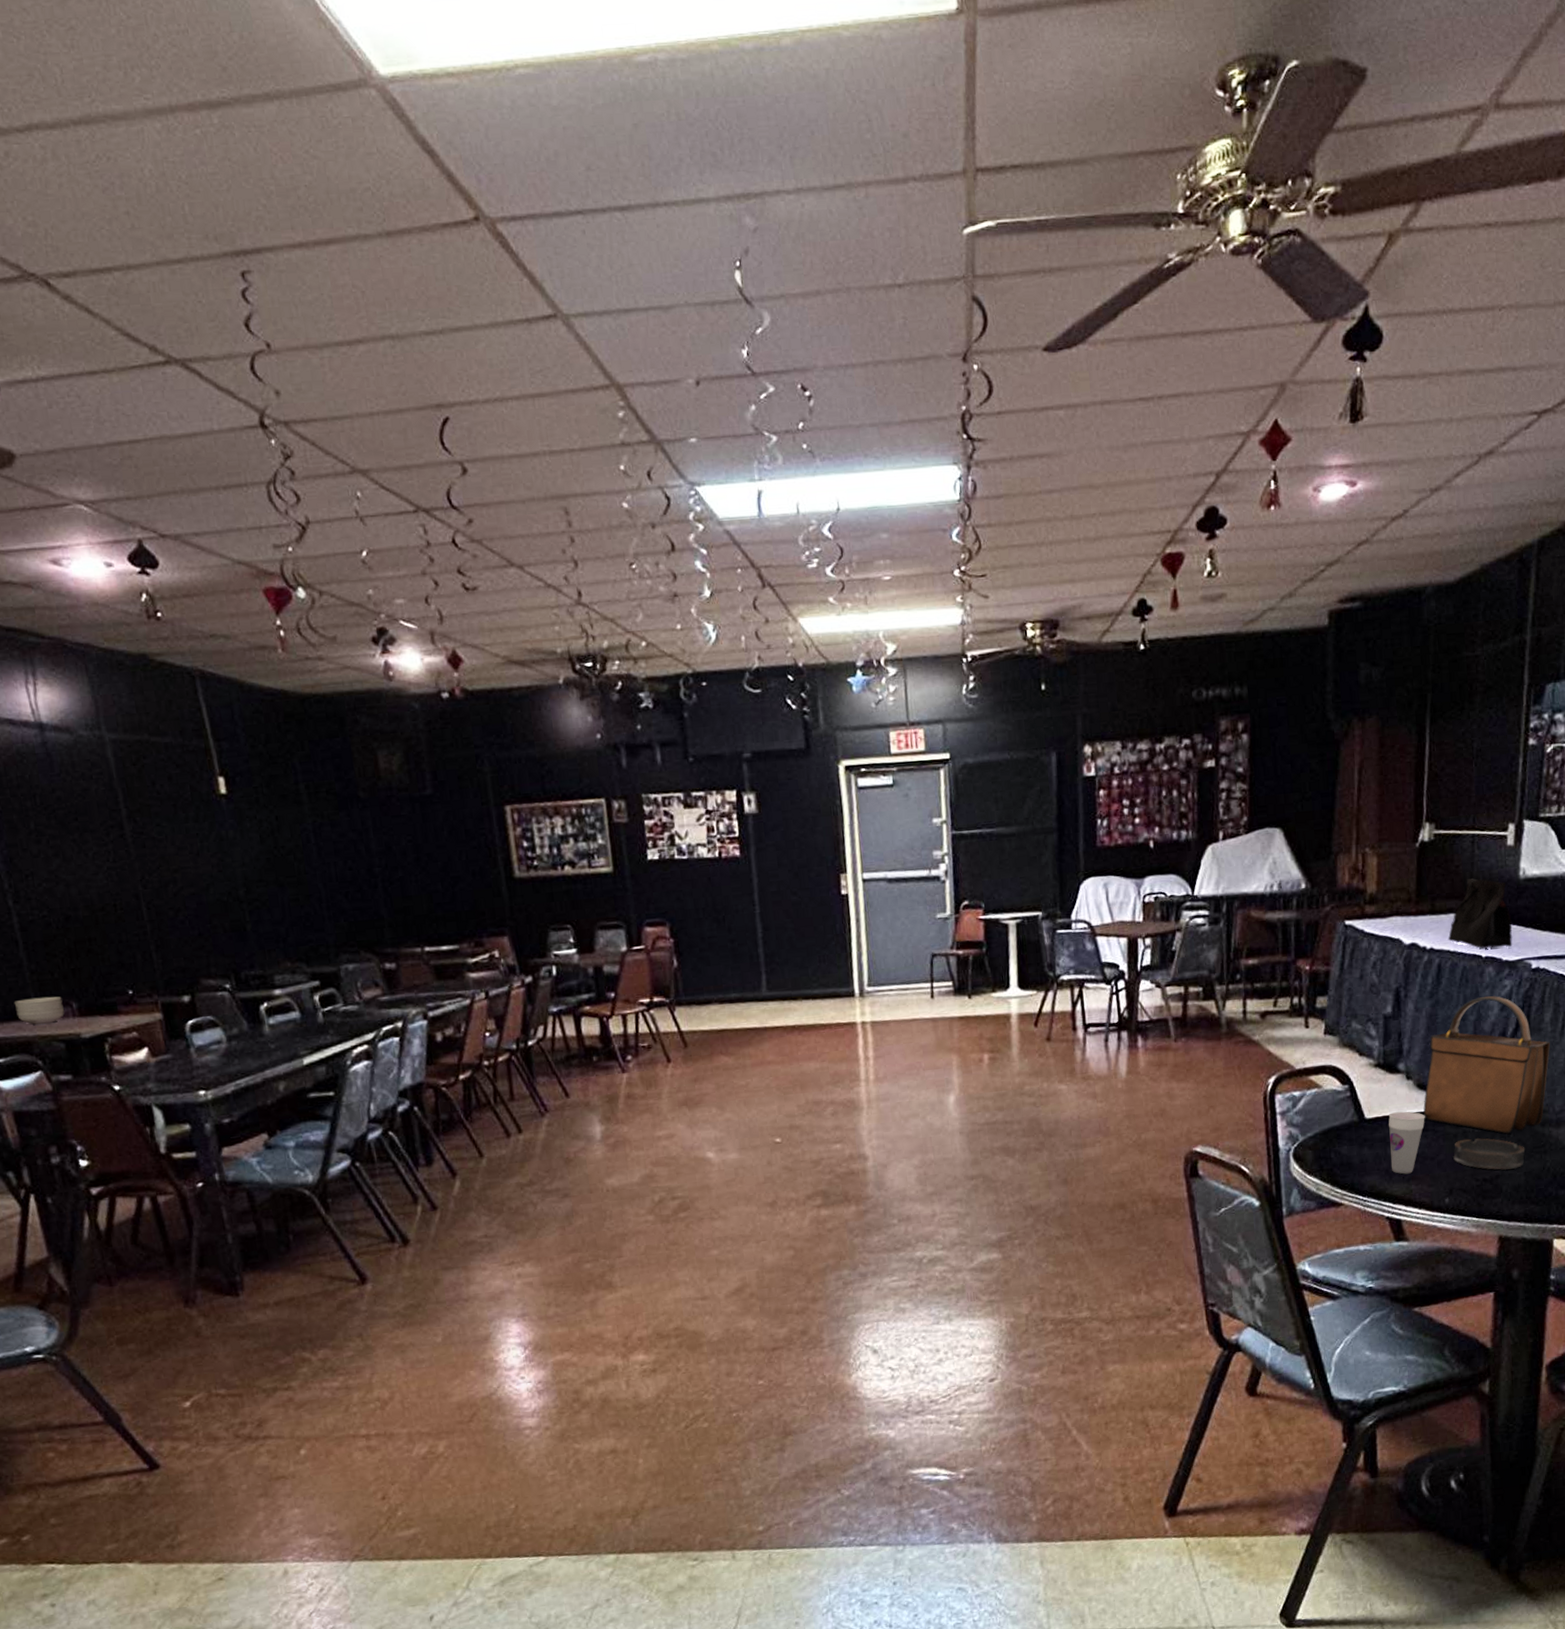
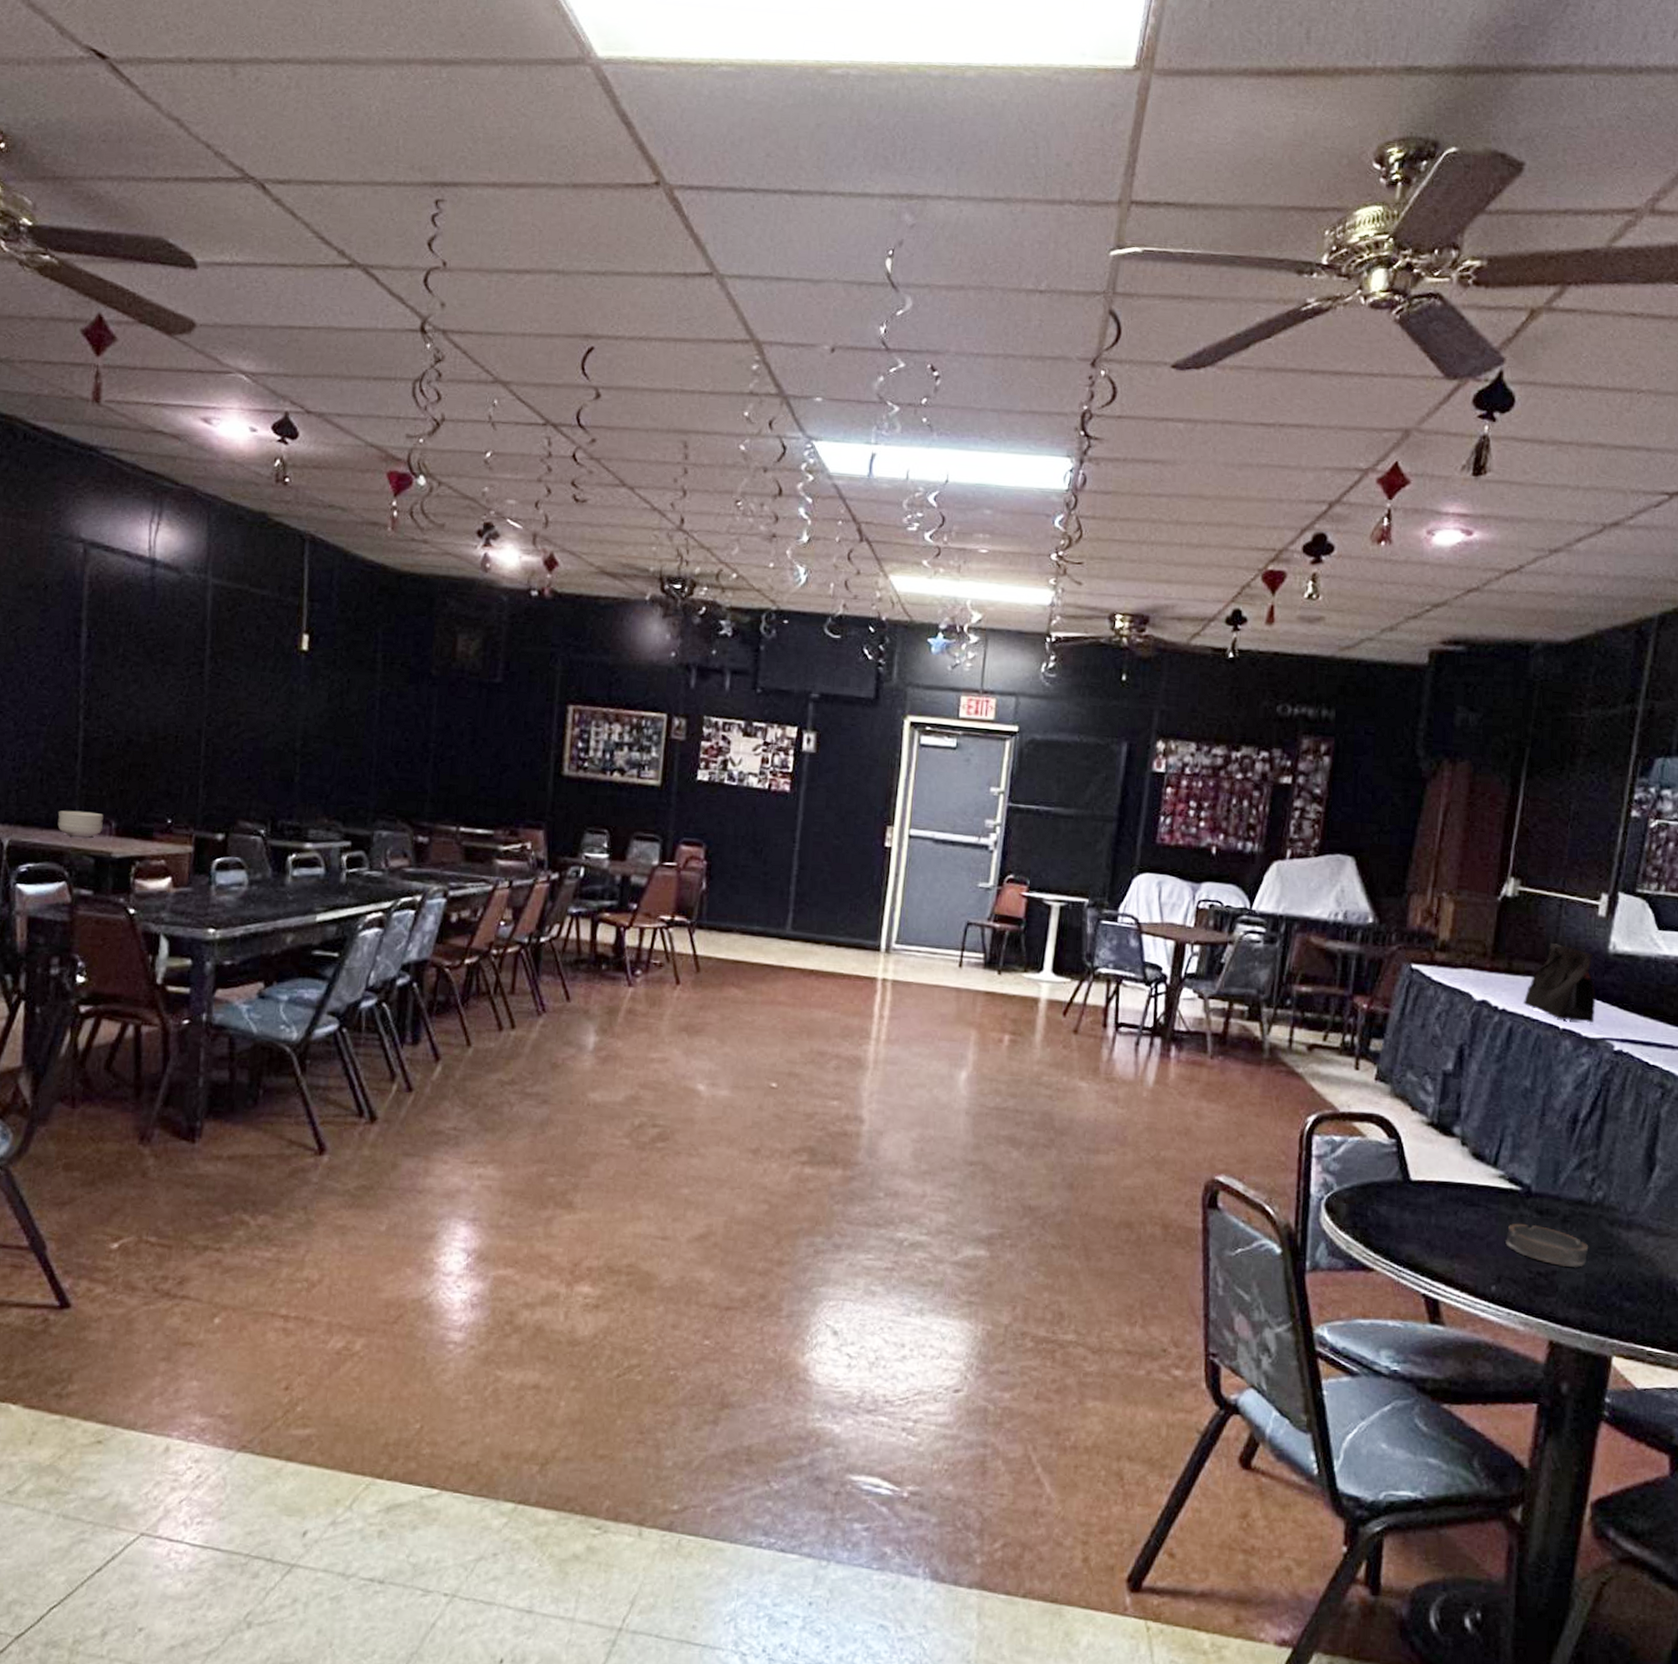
cup: present [1388,1111,1425,1175] -> none [1433,1178,1478,1250]
handbag: present [1423,995,1551,1134] -> none [1477,1070,1628,1227]

